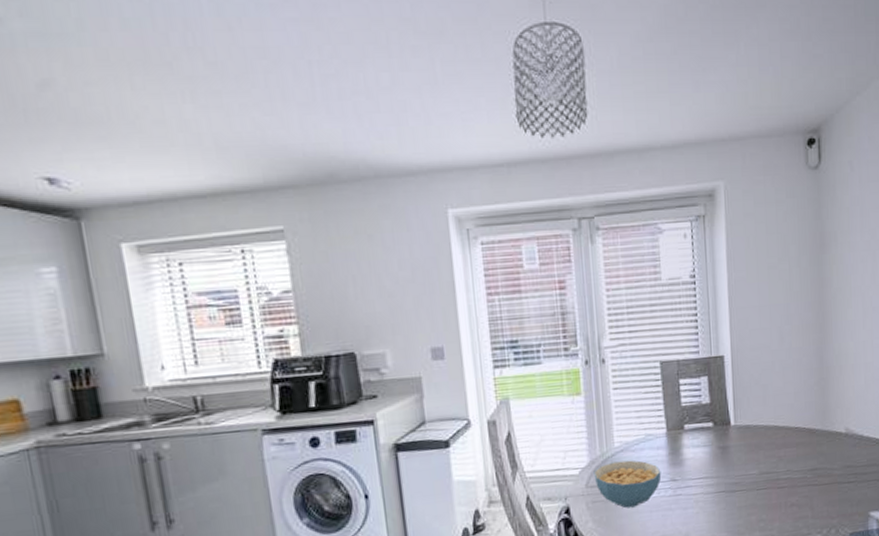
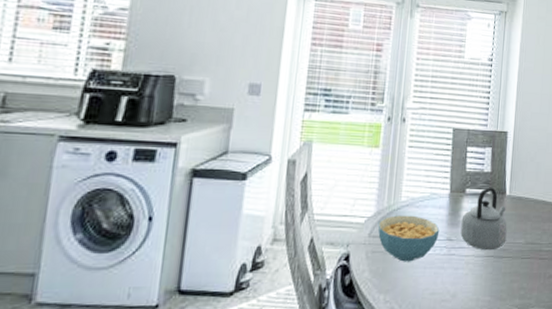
teapot: none [684,419,737,487] -> present [460,187,507,251]

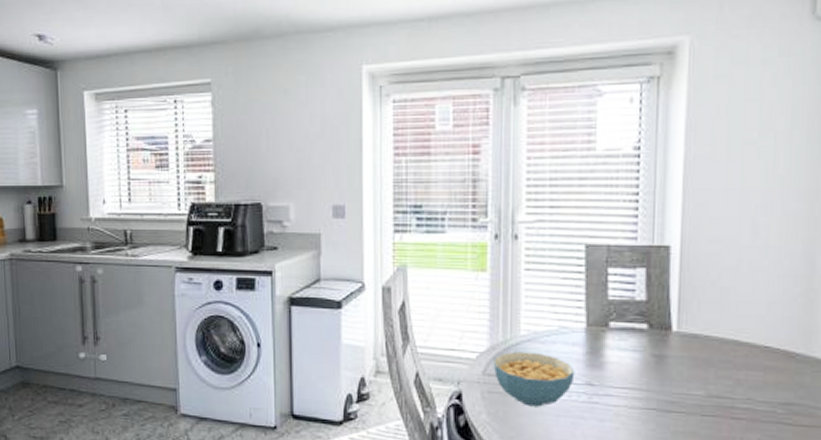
teapot: present [460,187,507,251] -> none [605,320,676,402]

